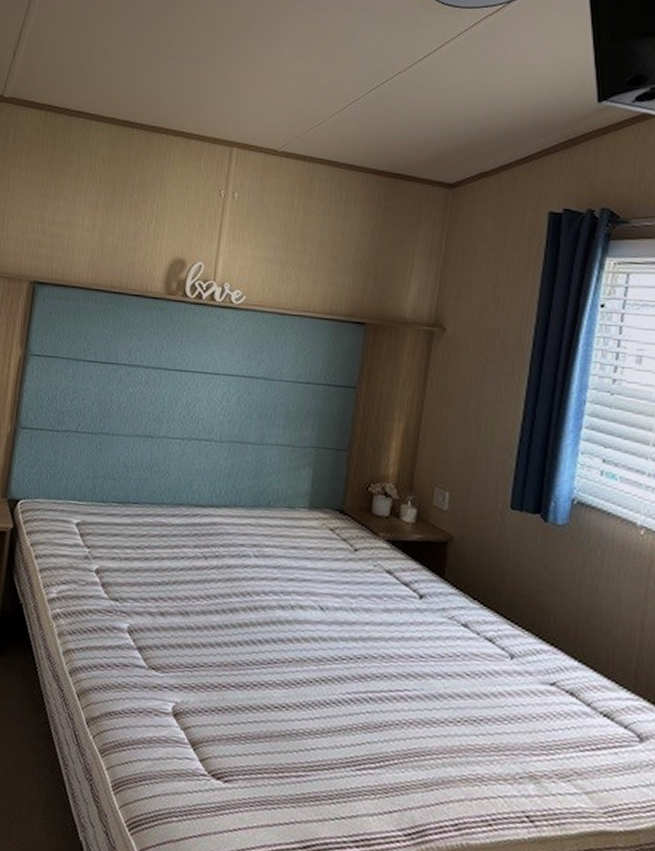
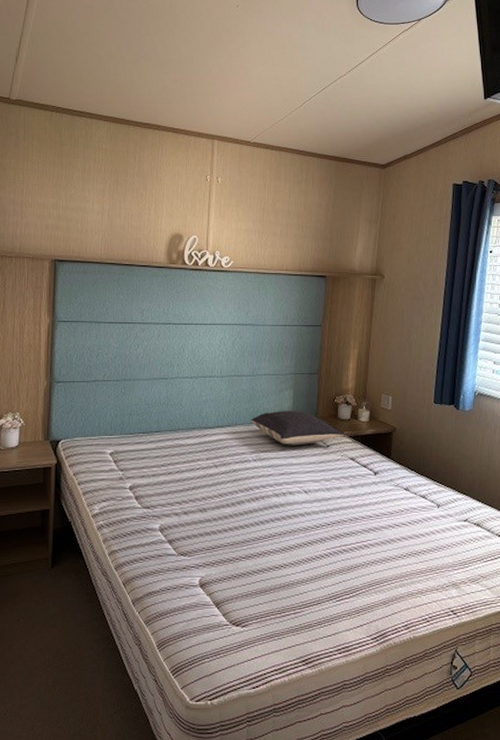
pillow: none [255,494,379,544] -> present [251,410,344,446]

